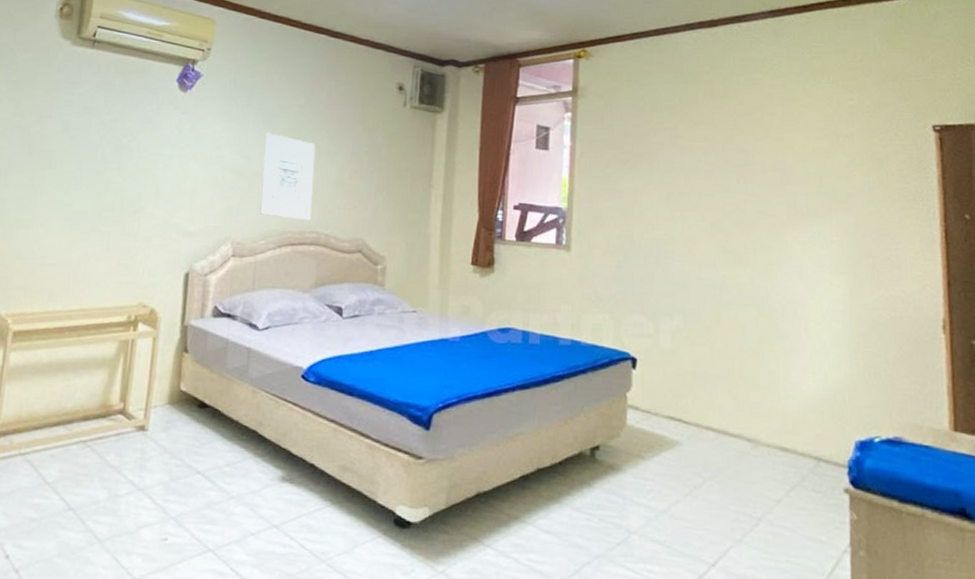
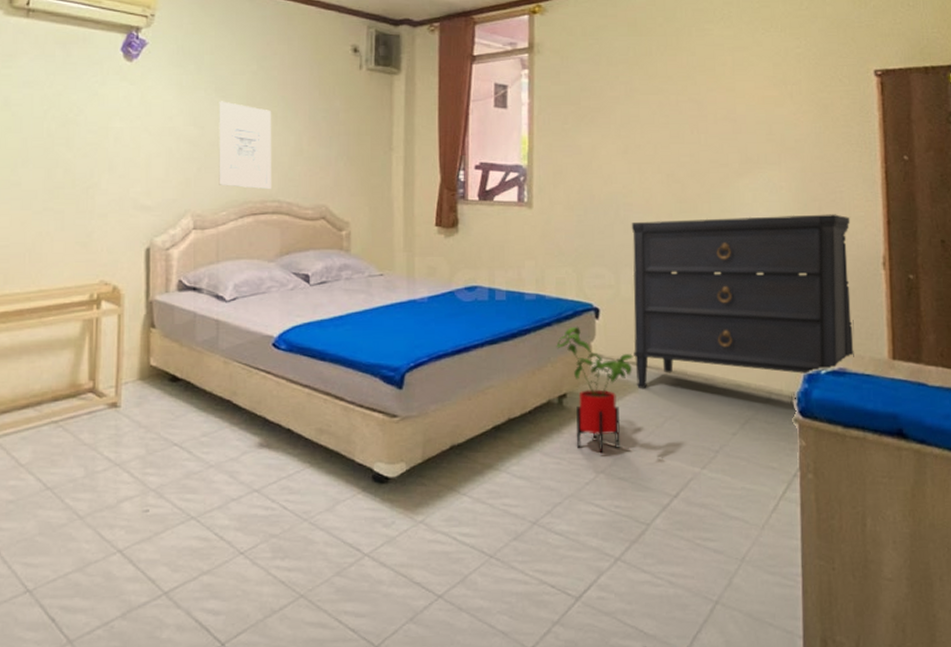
house plant: none [590,375,672,513] -> present [556,326,634,454]
dresser: none [672,270,911,447] -> present [631,214,854,389]

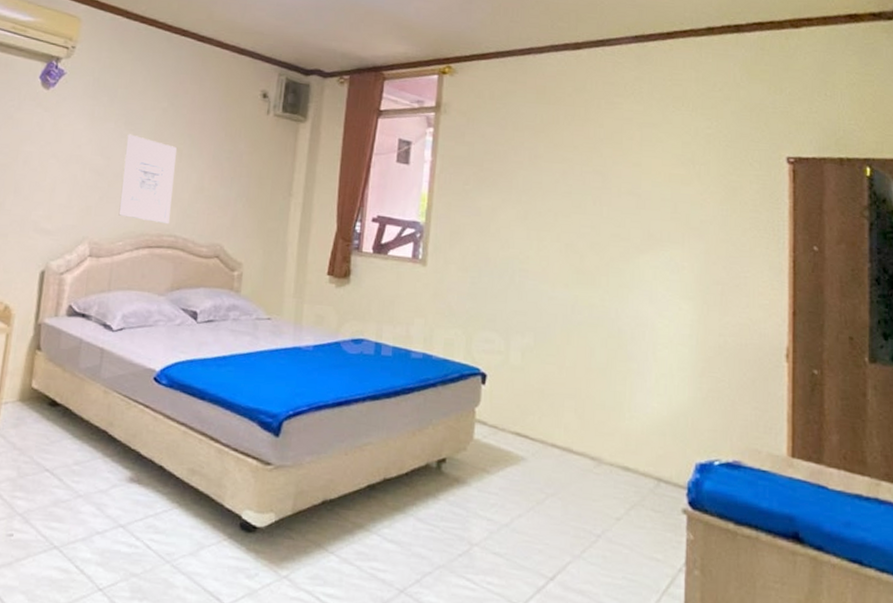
house plant: present [556,326,634,454] -> none [439,389,518,525]
dresser: present [631,214,854,389] -> none [518,289,754,465]

